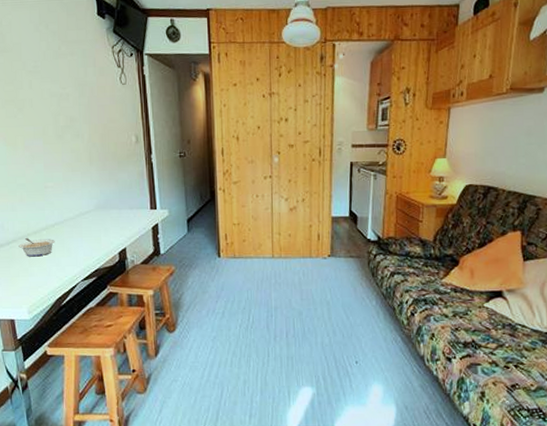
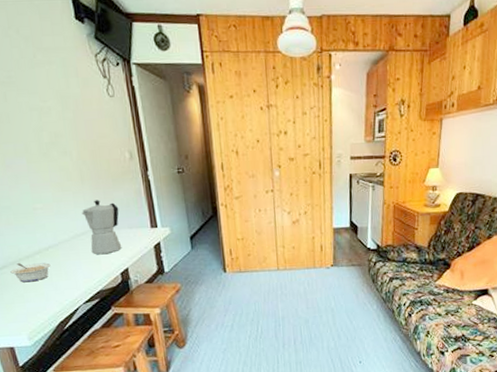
moka pot: none [87,180,122,234] -> present [81,200,122,255]

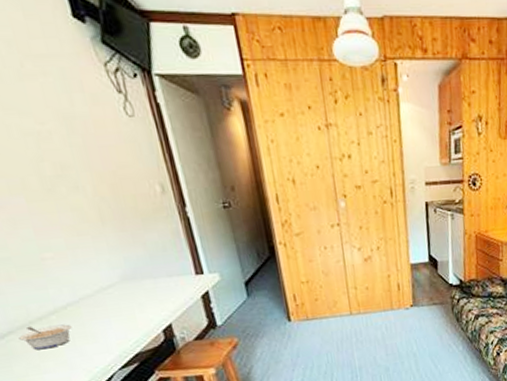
moka pot: present [81,200,122,255] -> none [105,244,162,310]

